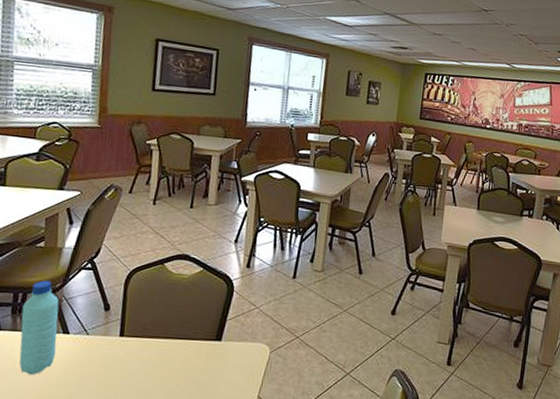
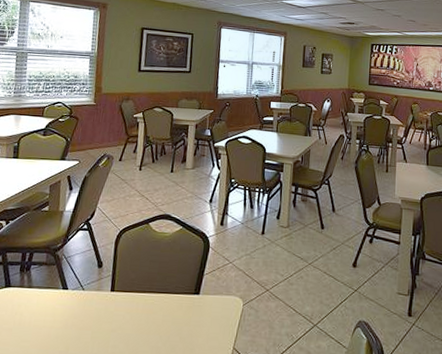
water bottle: present [19,280,60,375] -> none [25,241,60,329]

